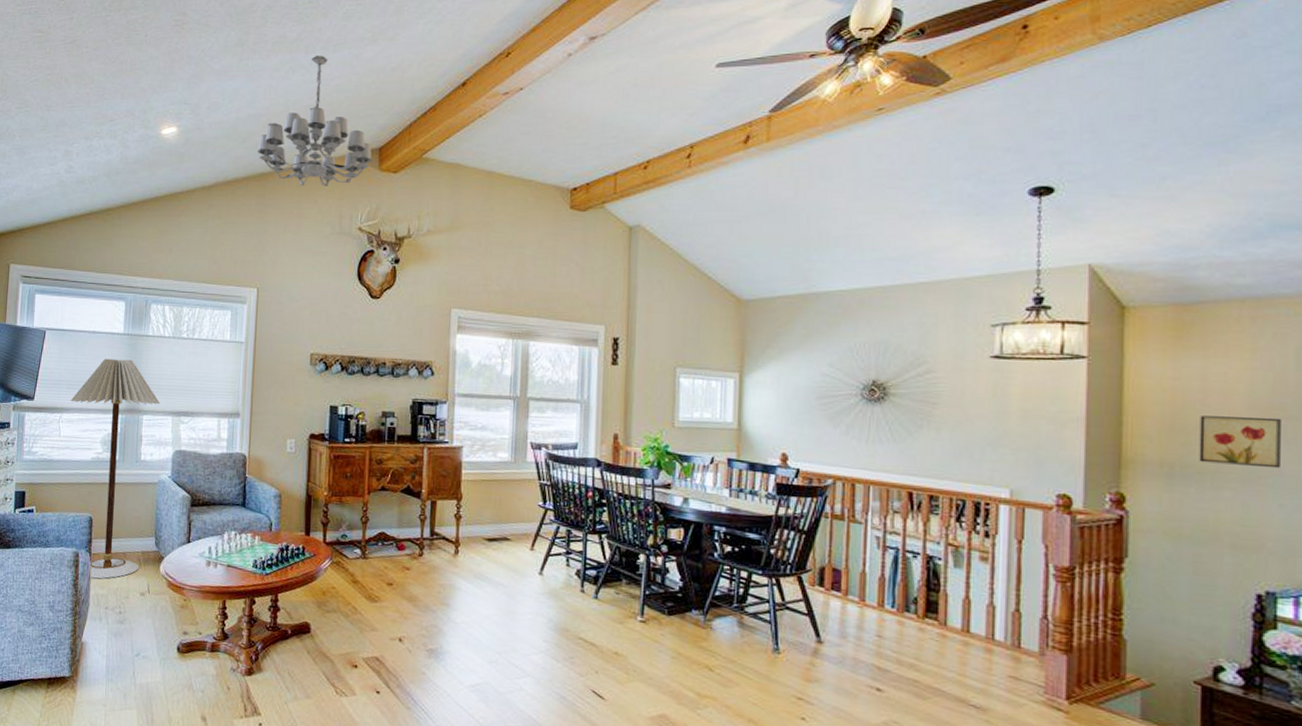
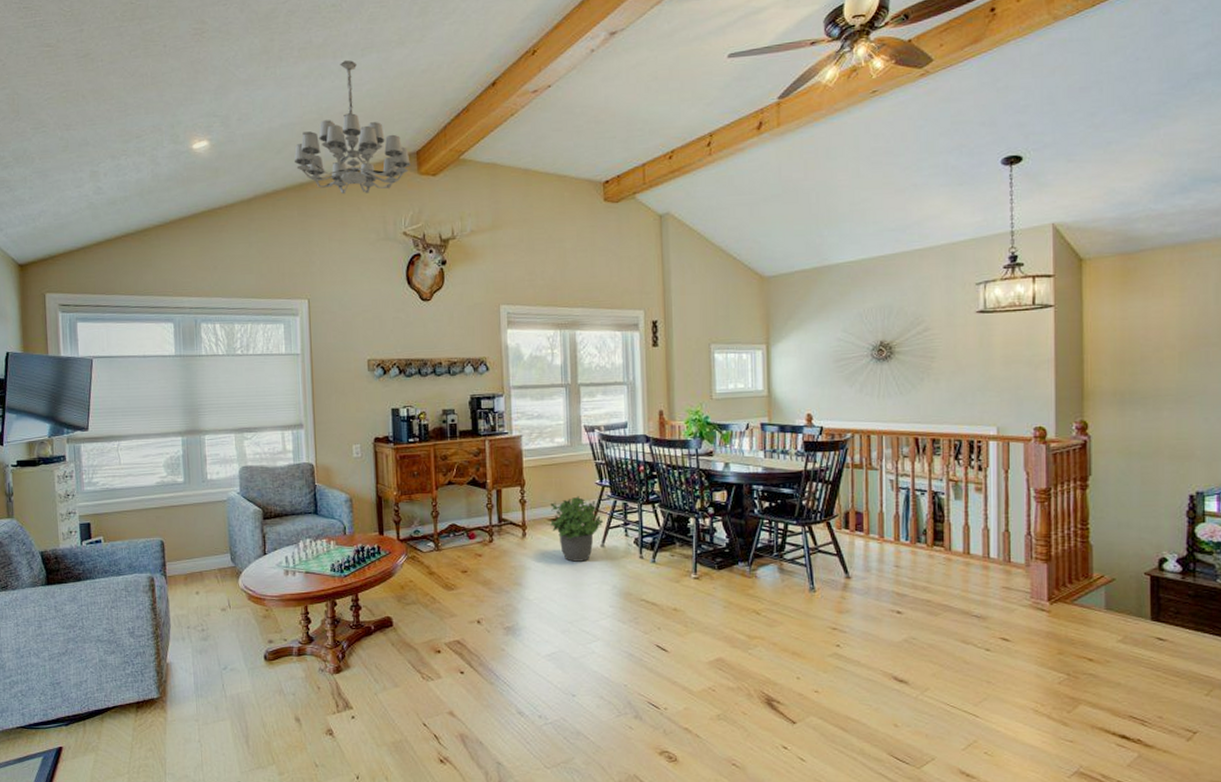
floor lamp: present [70,358,161,579] -> none [127,381,222,600]
potted plant: none [486,517,544,589] -> present [550,496,604,562]
wall art: present [1199,415,1282,469] -> none [1143,345,1206,389]

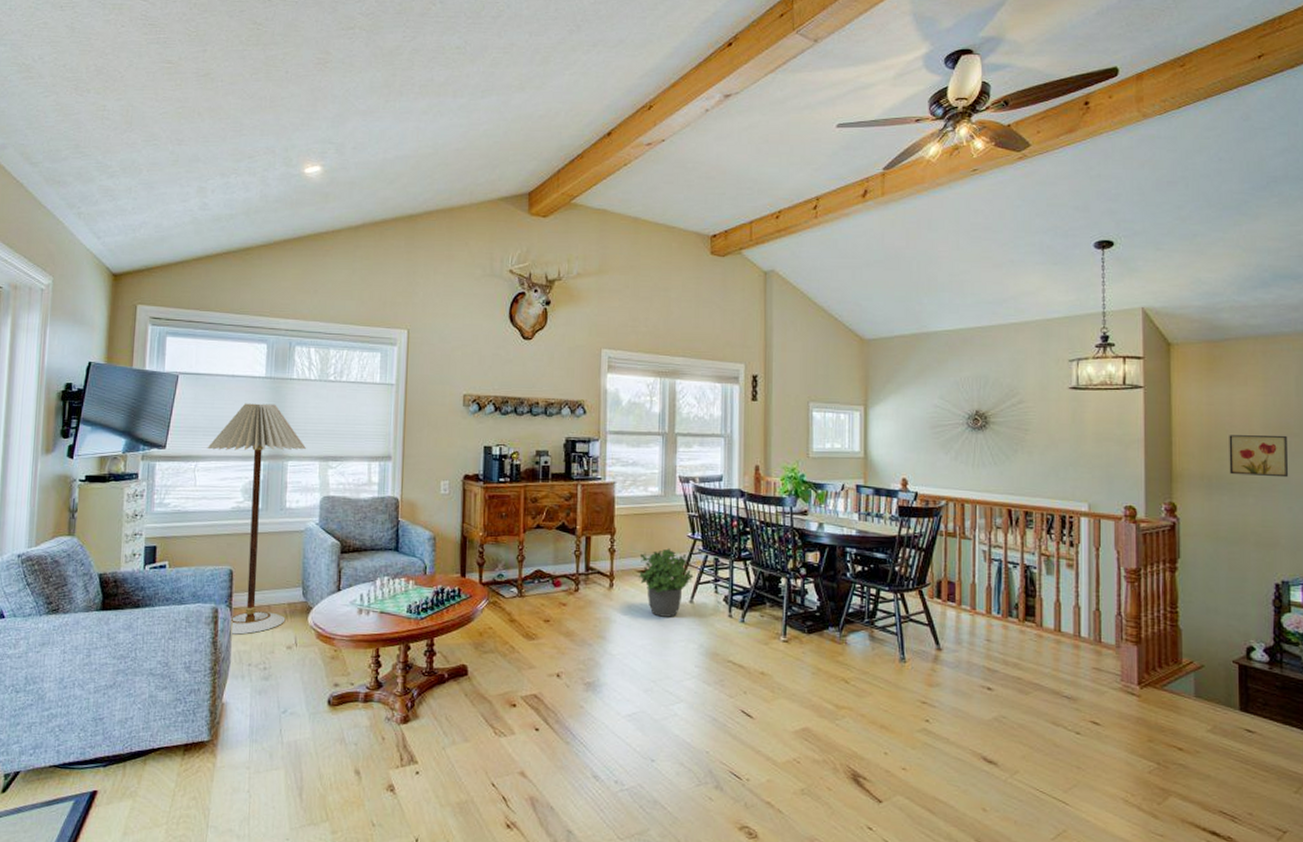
floor lamp: none [127,381,222,600] -> present [207,403,307,635]
chandelier: present [294,59,411,195] -> none [406,99,522,229]
wall art: none [1143,345,1206,389] -> present [1229,435,1289,478]

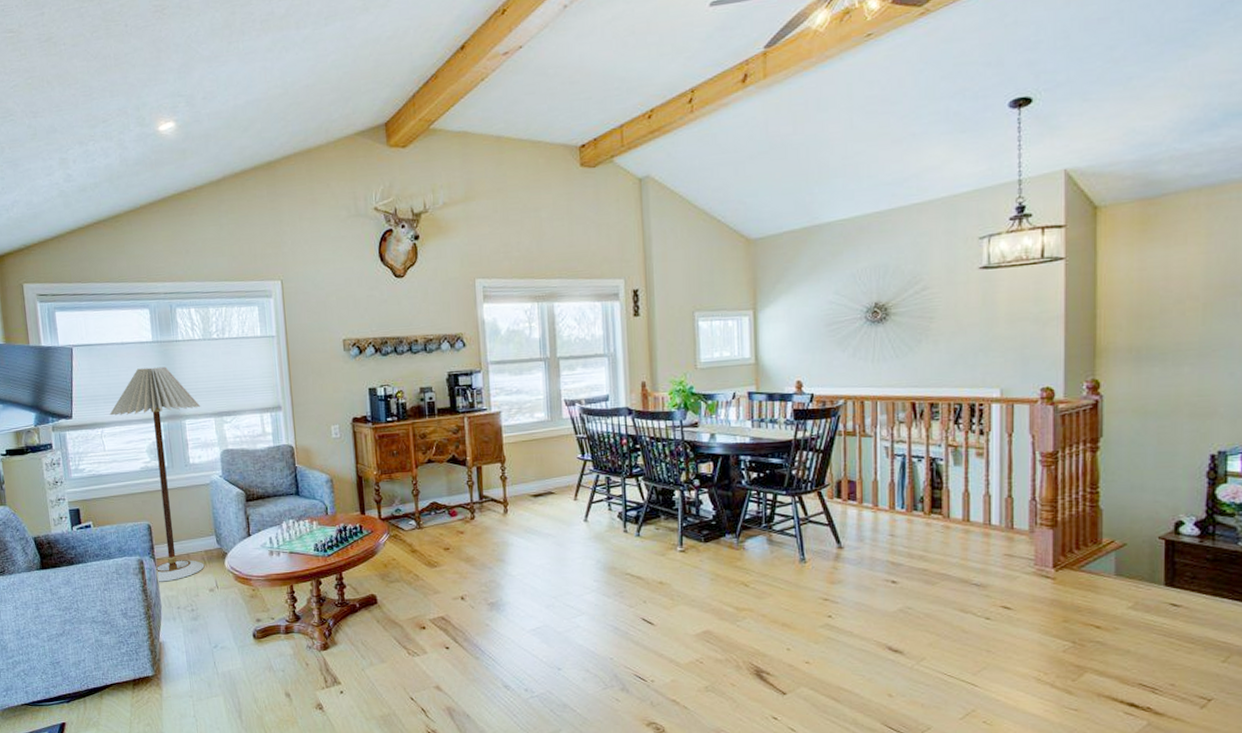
potted plant: present [639,548,694,617] -> none [532,471,587,537]
wall art: present [1229,435,1289,478] -> none [1162,295,1233,344]

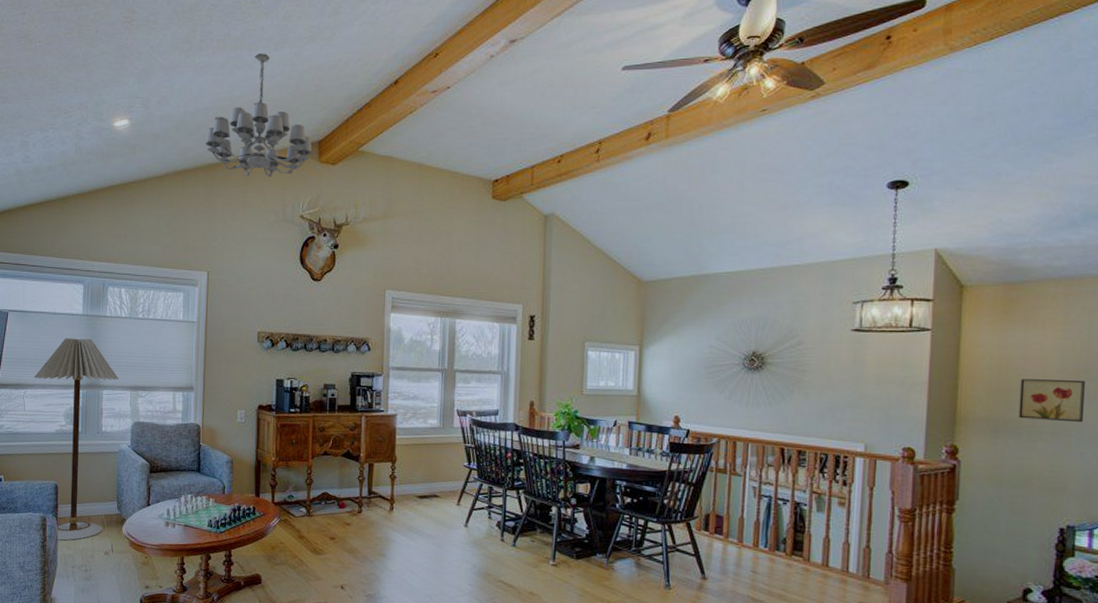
chandelier: none [261,30,379,171] -> present [206,52,312,177]
wall art: none [1162,295,1233,344] -> present [1018,379,1085,423]

